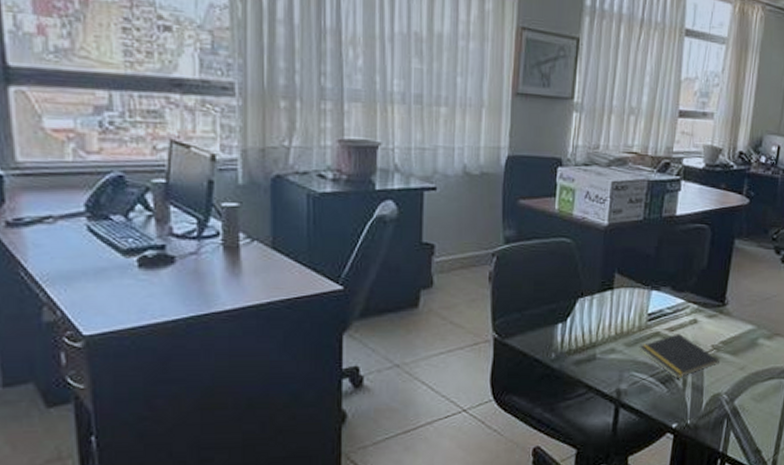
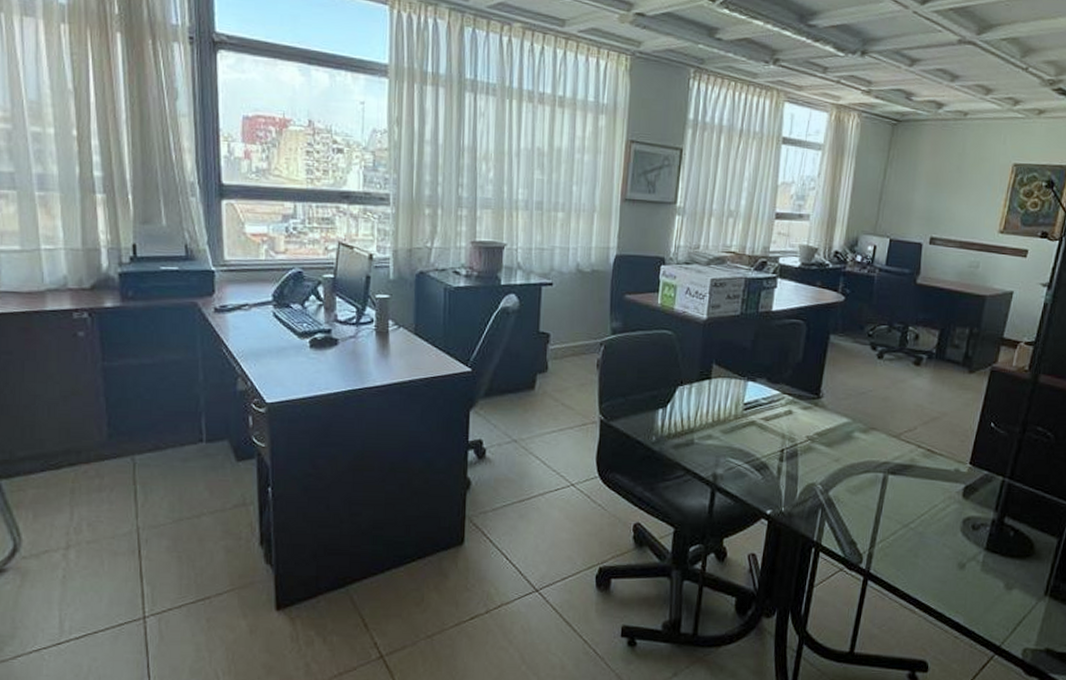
notepad: present [639,334,719,378] -> none [735,424,814,466]

